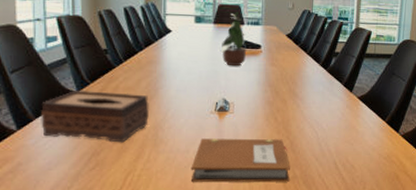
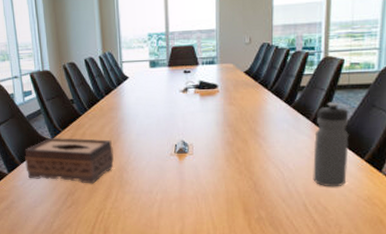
notebook: present [190,138,290,183] -> none [155,179,255,223]
potted plant: present [220,11,247,67] -> none [176,52,203,108]
water bottle: none [343,68,374,147] -> present [313,102,349,187]

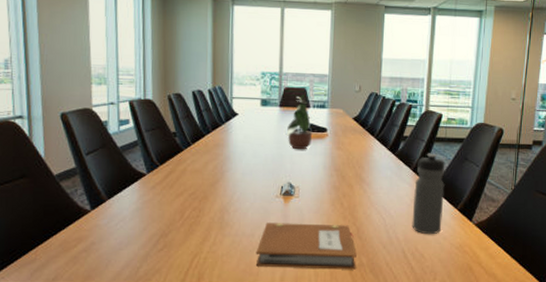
tissue box: present [24,137,114,184] -> none [113,172,216,225]
notebook: none [155,179,255,223] -> present [255,223,357,270]
potted plant: none [176,52,203,108] -> present [286,94,313,150]

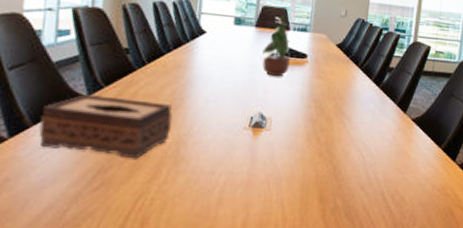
tissue box: none [113,172,216,225] -> present [38,94,172,159]
notebook: present [255,223,357,270] -> none [213,158,332,214]
water bottle: present [412,153,445,235] -> none [393,87,431,176]

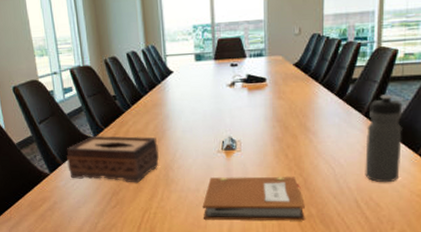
notebook: none [213,158,332,214] -> present [202,176,305,221]
potted plant: present [260,15,291,77] -> none [223,44,251,103]
water bottle: none [393,87,431,176] -> present [365,94,403,183]

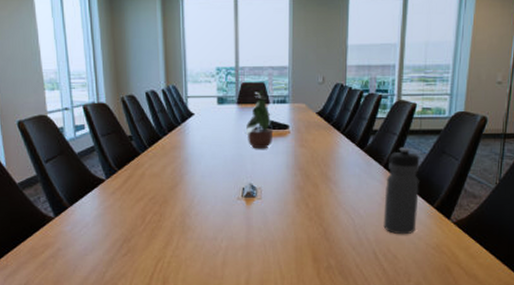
tissue box: present [66,135,159,183] -> none [74,177,176,230]
notebook: present [202,176,305,221] -> none [219,225,324,272]
potted plant: none [223,44,251,103] -> present [245,89,274,149]

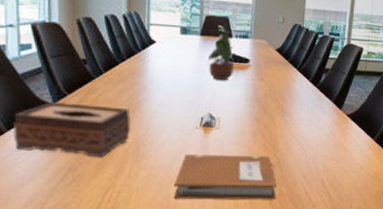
tissue box: none [74,177,176,230] -> present [13,101,131,158]
notebook: none [219,225,324,272] -> present [173,154,277,200]
water bottle: present [383,147,420,235] -> none [331,85,364,165]

